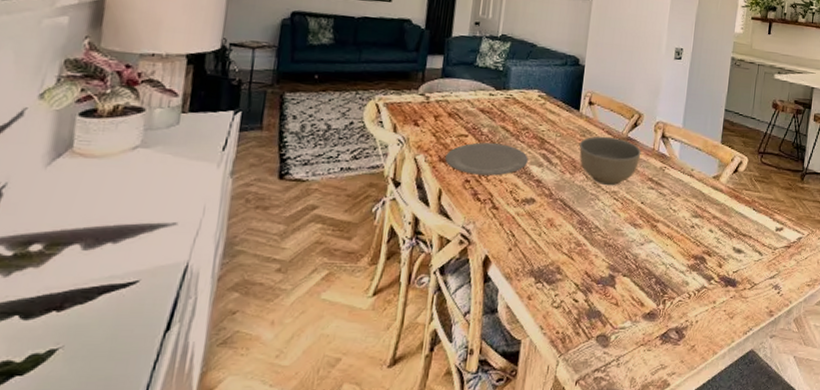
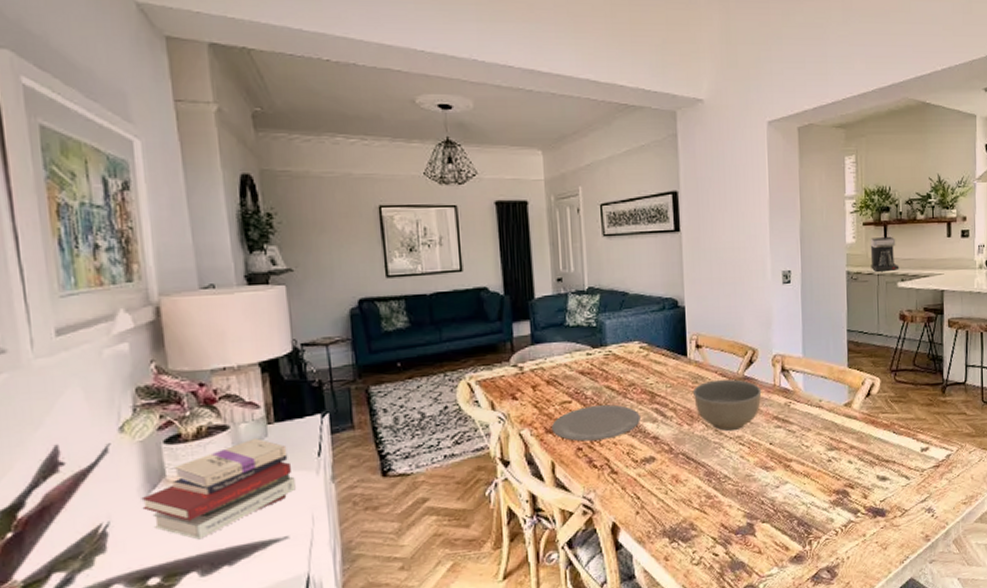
books: none [42,124,196,213] -> present [141,438,296,540]
coffee maker: none [753,31,778,64] -> present [870,236,899,272]

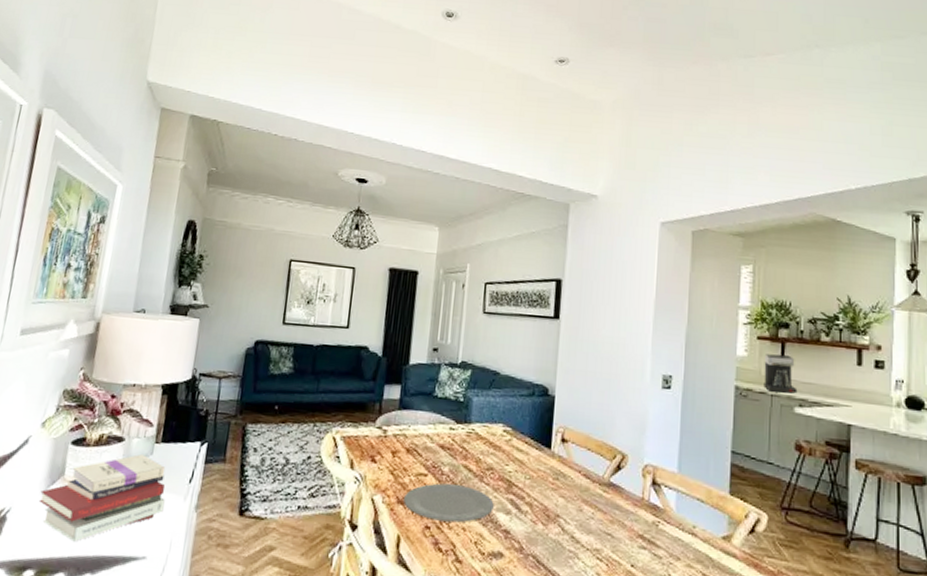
bowl: present [693,379,762,431] -> none [552,480,628,542]

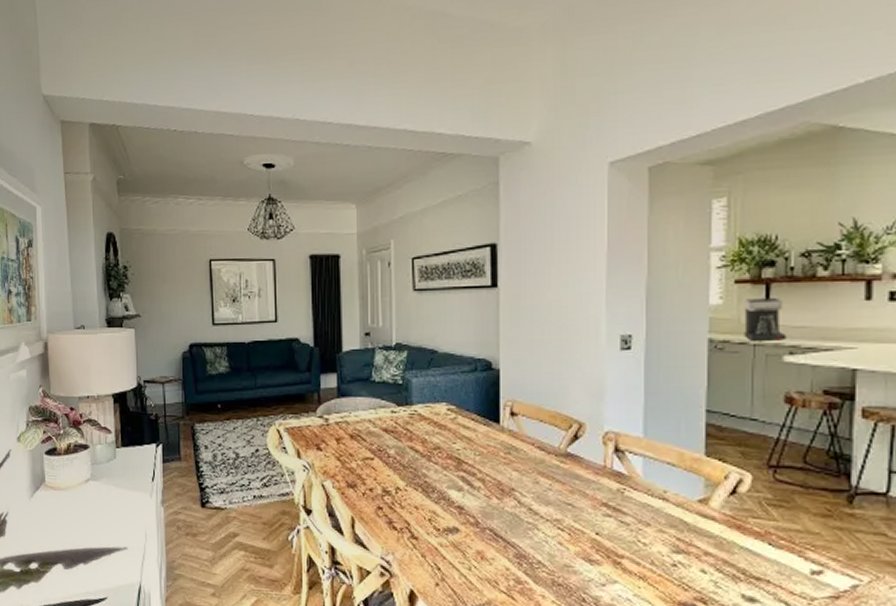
books: present [38,454,166,542] -> none [29,459,134,538]
plate: present [404,483,494,523] -> none [353,465,445,502]

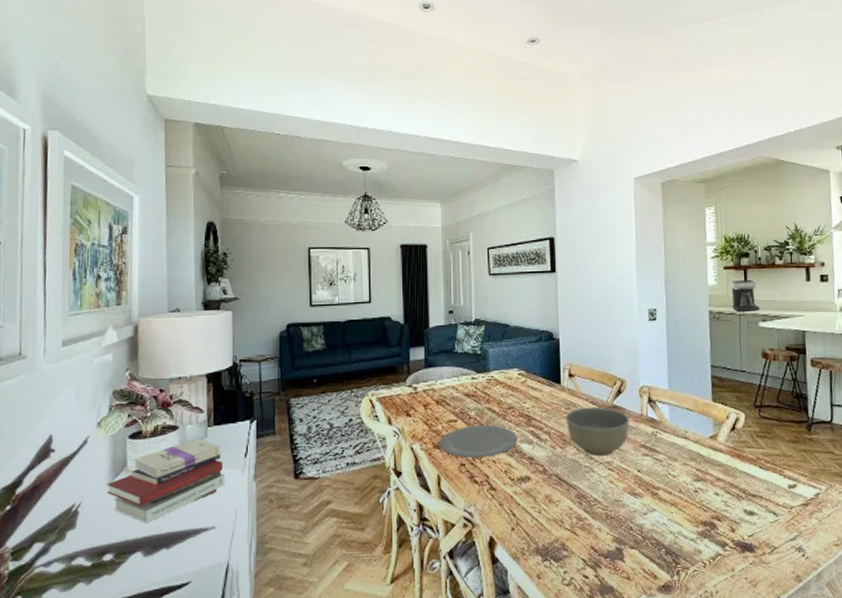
books: none [29,459,134,538] -> present [106,439,225,524]
plate: none [353,465,445,502] -> present [439,425,518,458]
bowl: none [505,452,588,512] -> present [566,406,630,456]

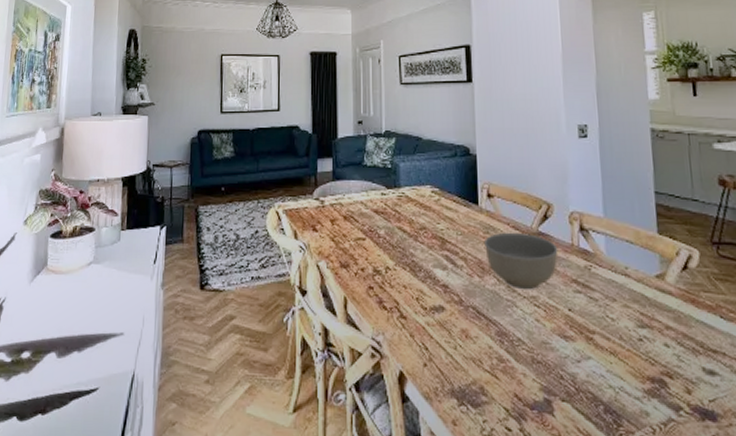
books: present [106,439,225,524] -> none [28,242,135,324]
plate: present [439,425,518,458] -> none [346,246,430,281]
coffee maker: present [731,279,760,312] -> none [676,93,714,130]

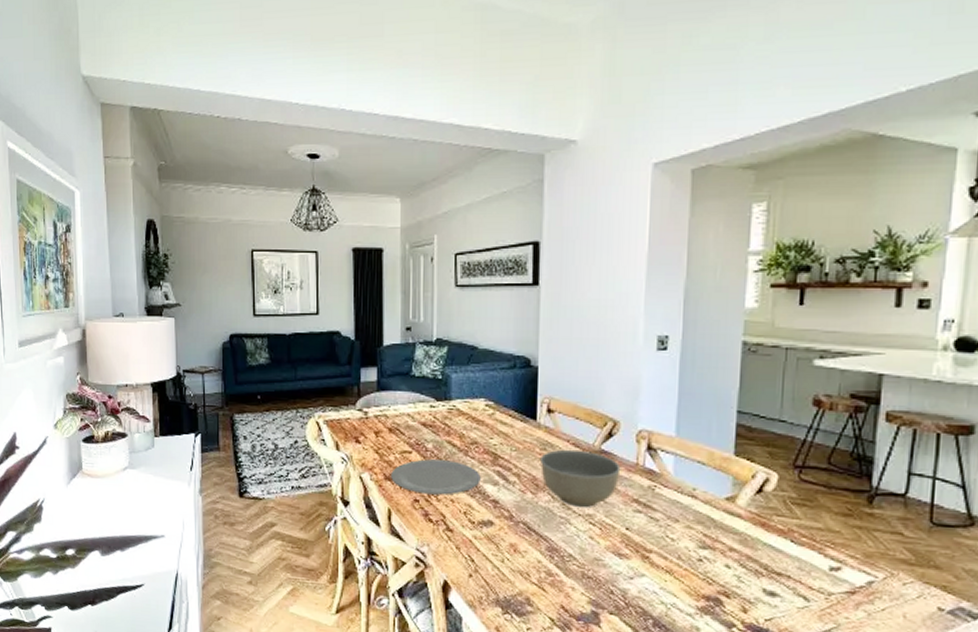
plate: none [346,246,430,281] -> present [391,459,481,495]

